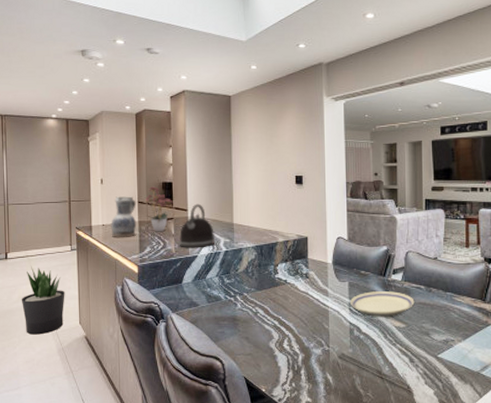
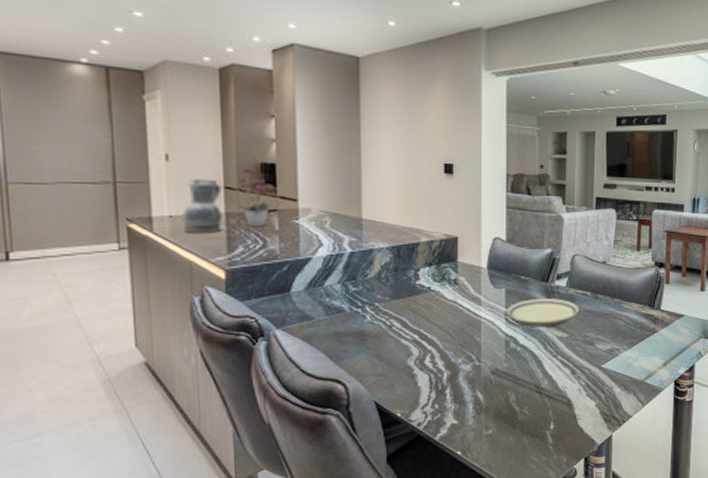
planter: present [21,266,65,335] -> none [36,270,111,364]
kettle: present [179,203,216,248] -> none [285,192,337,249]

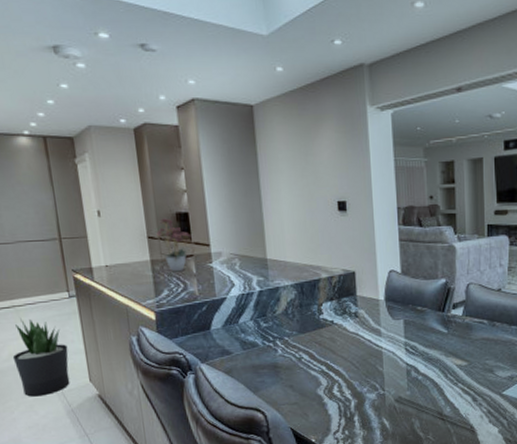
planter: none [36,270,111,364] -> present [12,317,70,397]
ceramic jug: present [182,178,223,235] -> none [116,230,149,281]
plate: present [507,299,579,327] -> none [406,328,477,356]

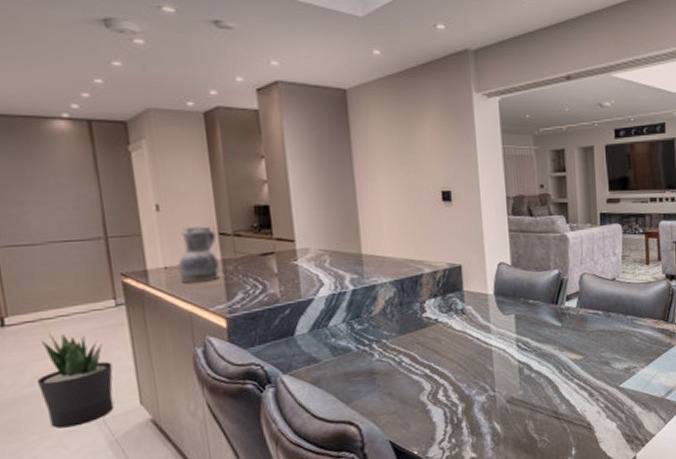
ceramic jug: none [116,230,149,281] -> present [177,226,220,284]
flower arrangement: present [156,218,192,272] -> none [229,211,273,272]

